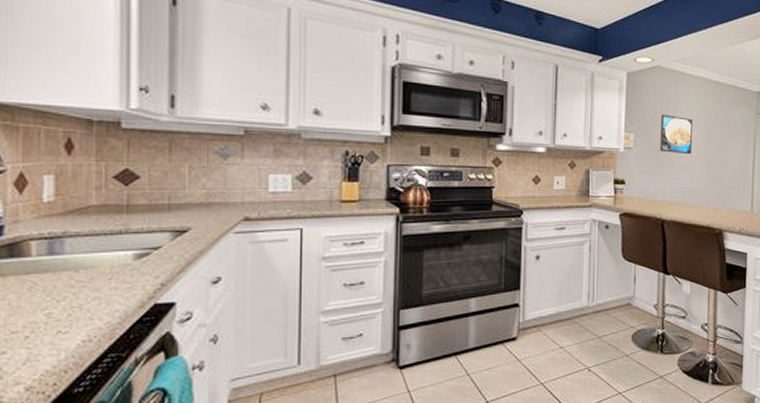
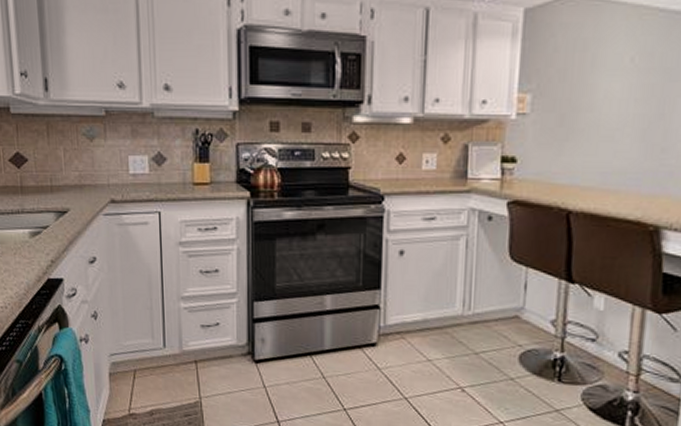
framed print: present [660,114,694,155] -> none [569,64,623,120]

